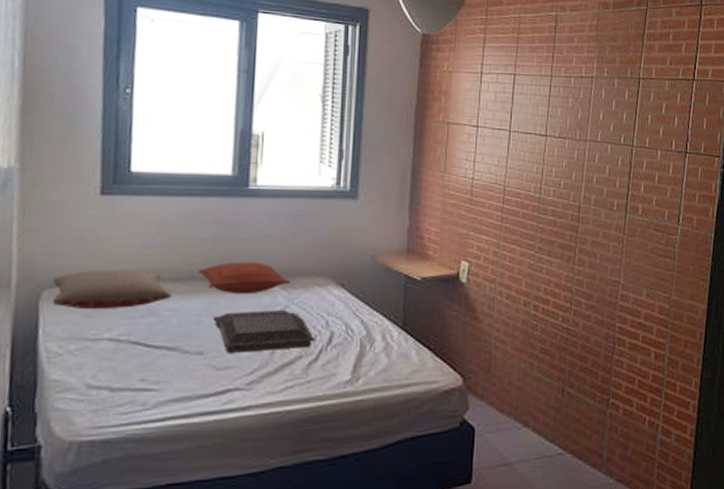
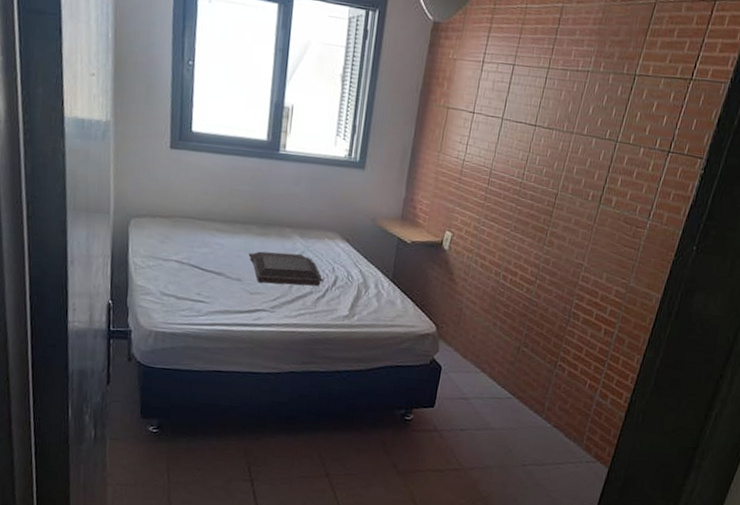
pillow: present [52,269,171,309] -> none [137,207,219,239]
pillow: present [198,261,290,295] -> none [239,212,307,239]

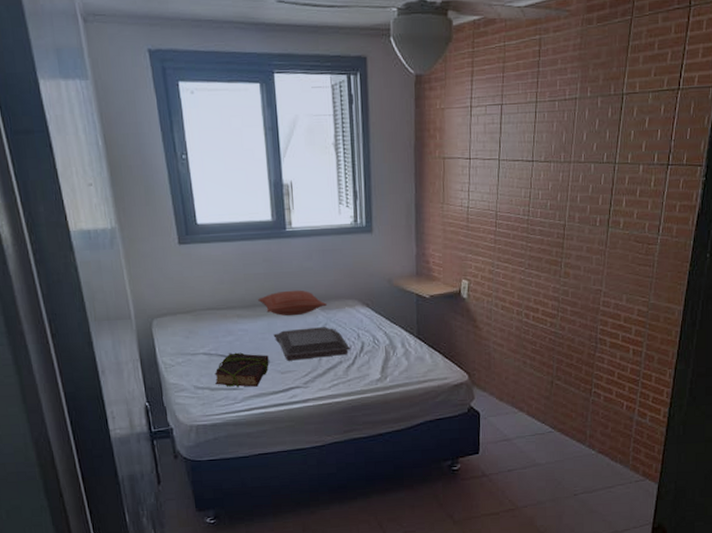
book: none [182,264,240,303] -> present [215,352,269,387]
pillow: none [239,212,307,239] -> present [258,290,327,316]

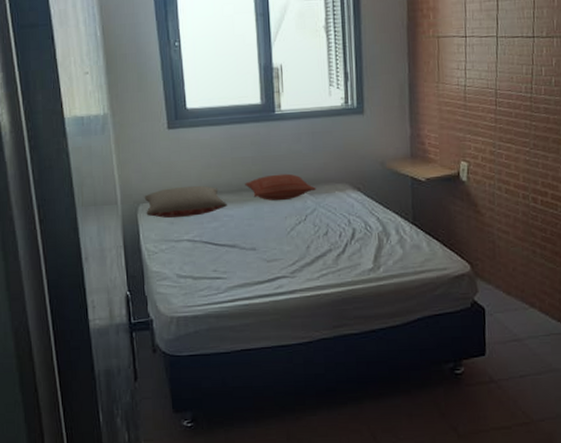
pillow: none [158,300,241,332] -> present [144,185,227,218]
book: present [215,352,269,387] -> none [198,239,255,276]
serving tray: present [273,327,351,361] -> none [260,212,341,248]

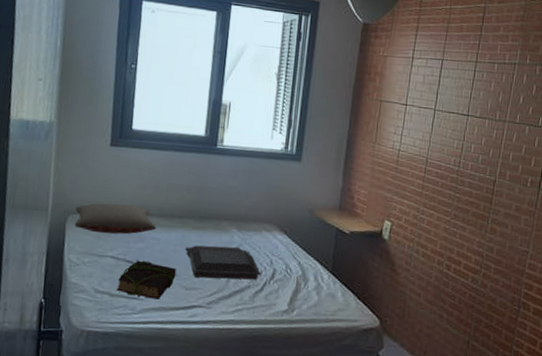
book: none [198,239,255,276] -> present [117,260,176,300]
pillow: present [245,173,316,201] -> none [176,205,245,232]
serving tray: none [260,212,341,248] -> present [185,245,261,280]

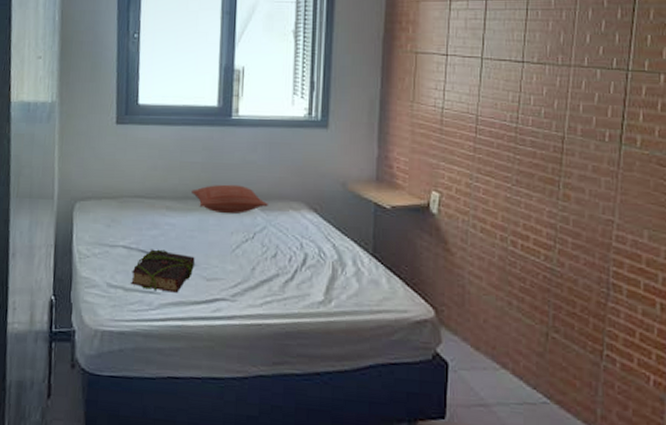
pillow: present [74,203,156,234] -> none [82,187,170,221]
pillow: none [176,205,245,232] -> present [191,184,268,214]
serving tray: present [185,245,261,280] -> none [203,229,291,267]

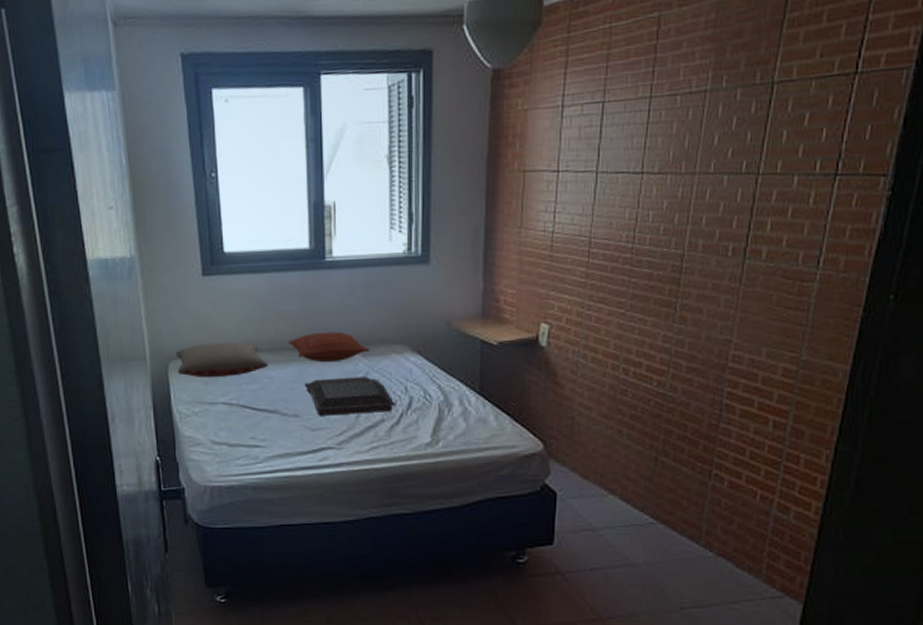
pillow: none [82,187,170,221] -> present [175,341,268,377]
book: present [131,249,195,293] -> none [235,403,298,445]
serving tray: none [203,229,291,267] -> present [304,377,396,416]

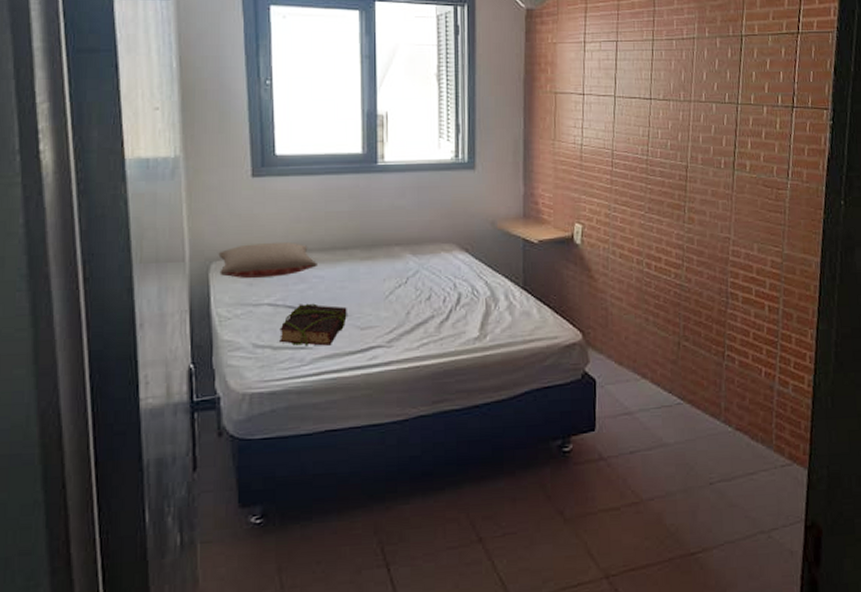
book: none [235,403,298,445] -> present [279,303,347,346]
pillow: present [289,331,369,363] -> none [339,231,419,262]
serving tray: present [304,377,396,416] -> none [354,274,445,314]

